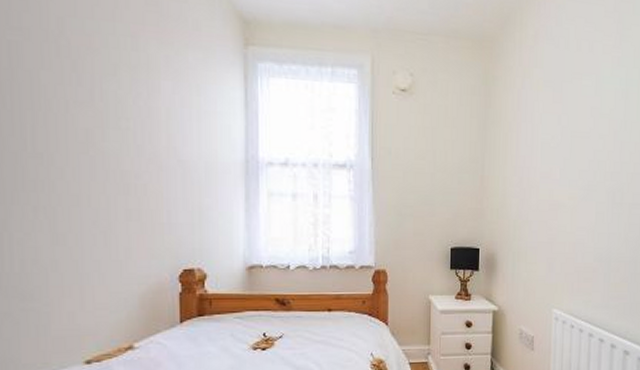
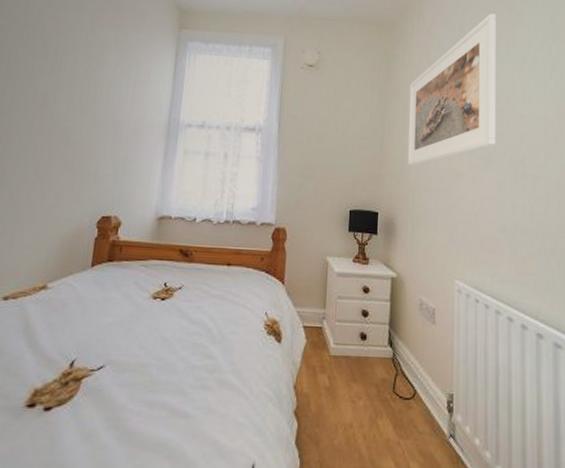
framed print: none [508,26,602,198] -> present [407,13,496,165]

